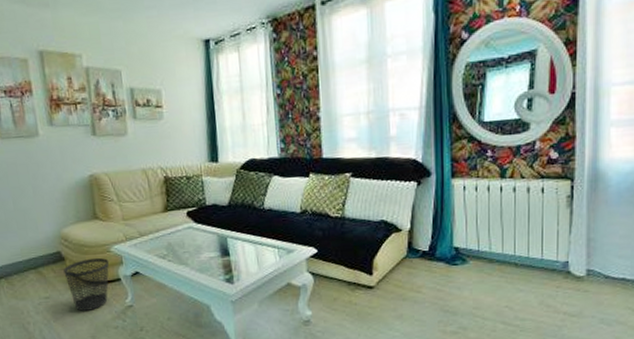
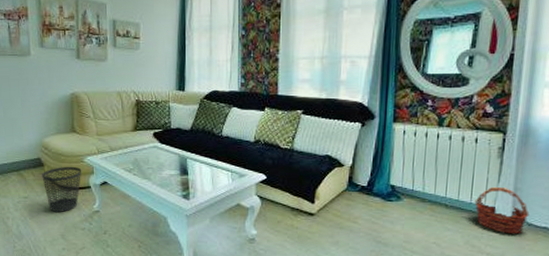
basket: none [546,239,606,290] -> present [474,187,530,234]

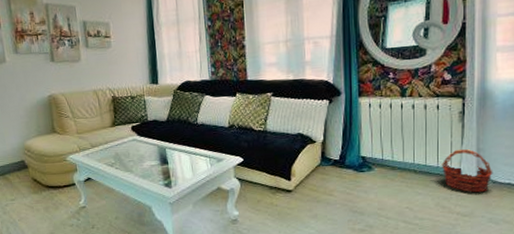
wastebasket: present [42,166,82,212] -> none [27,165,66,211]

